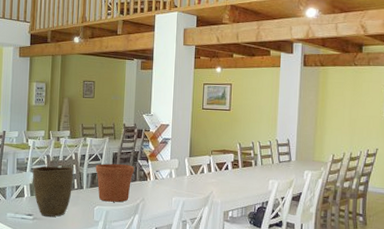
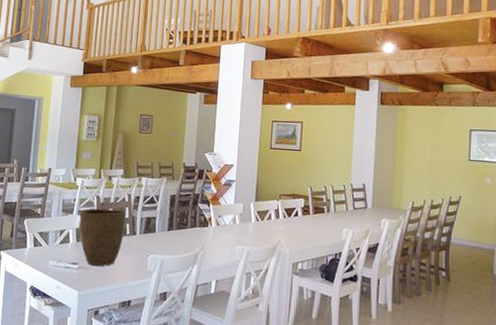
flower pot: present [95,163,135,202] -> none [150,207,195,251]

